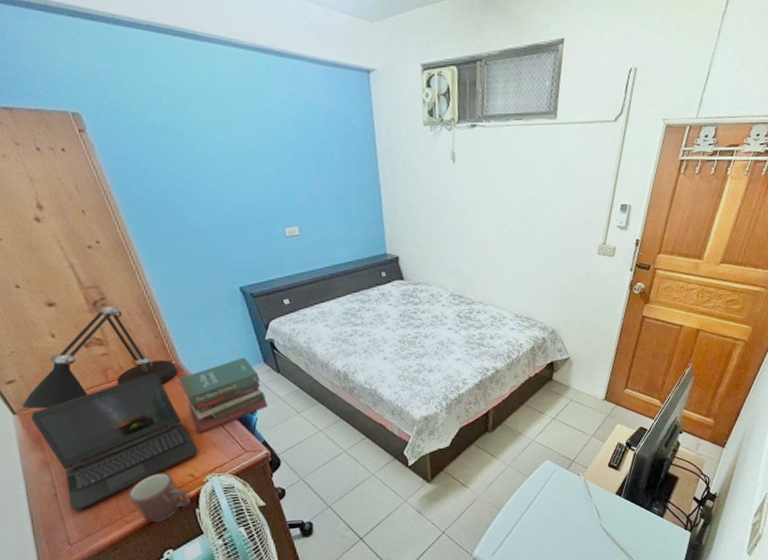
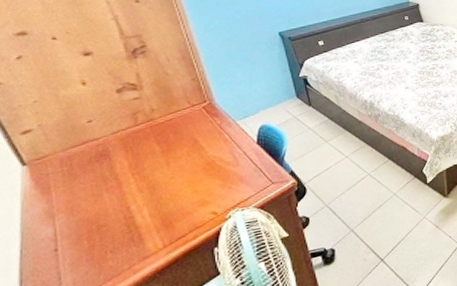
desk lamp: present [21,306,178,409] -> none [34,53,211,159]
laptop computer: present [30,373,198,511] -> none [42,113,223,266]
mug: present [127,472,191,522] -> none [140,212,209,269]
books: present [179,357,268,434] -> none [211,93,297,170]

